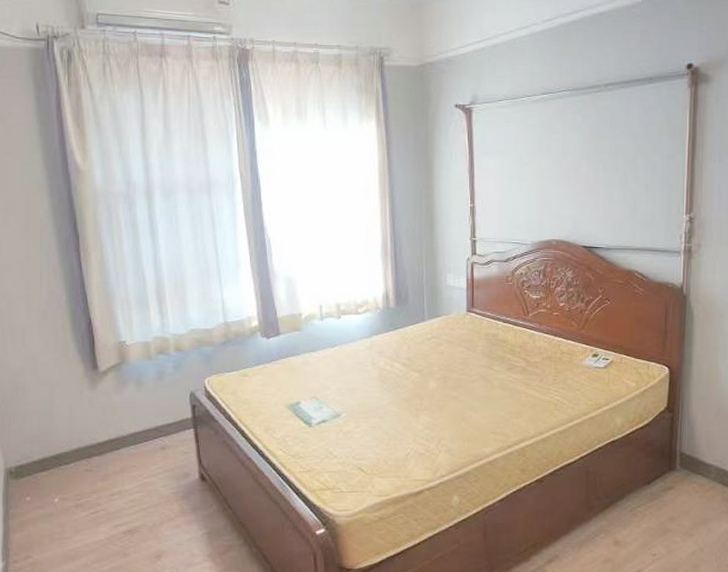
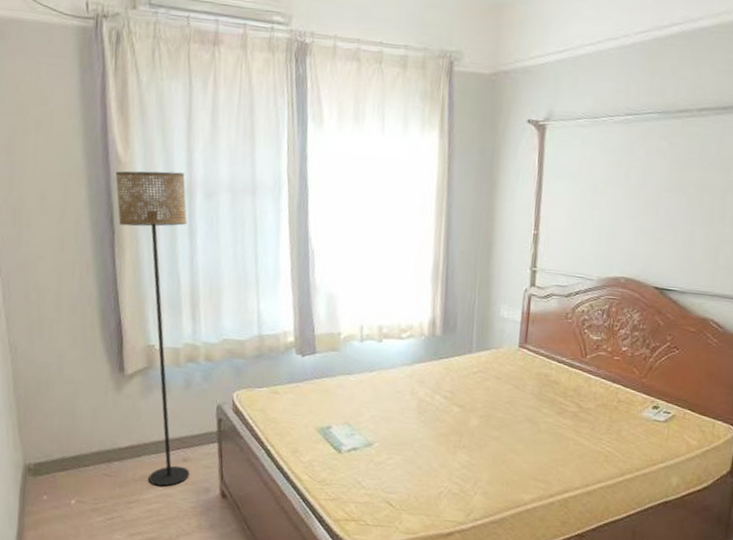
floor lamp: none [76,177,169,476] -> present [115,171,190,487]

